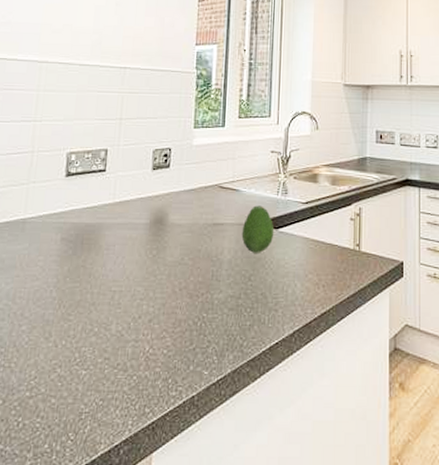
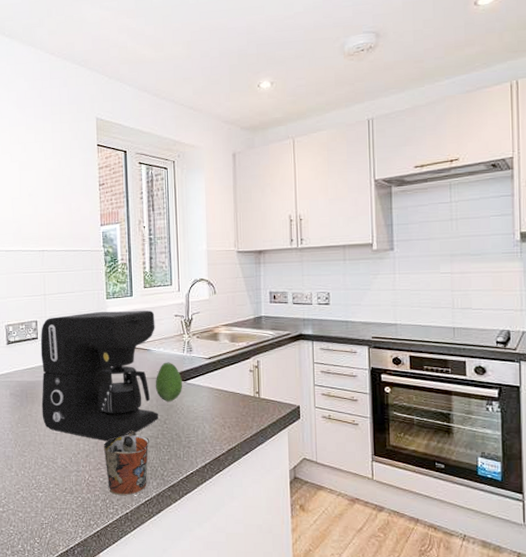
coffee maker: none [98,143,248,302] -> present [40,311,158,442]
mug: none [171,289,229,372] -> present [103,431,149,495]

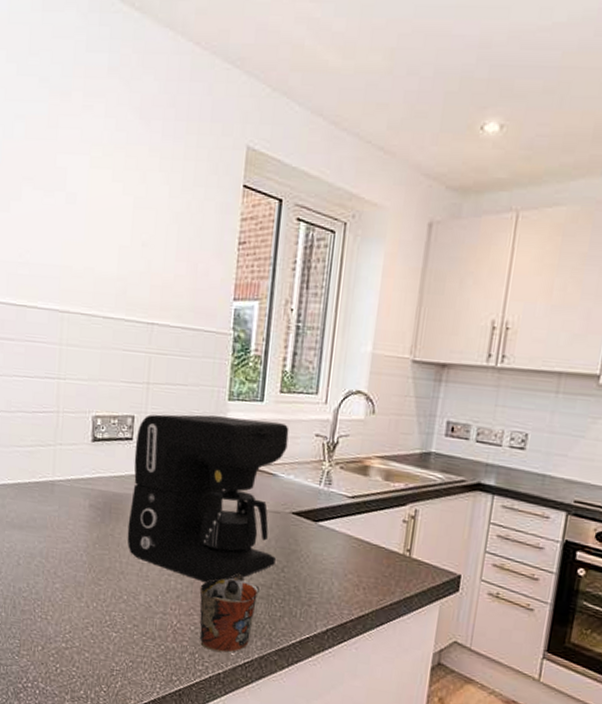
fruit: present [155,362,183,401] -> none [276,494,313,545]

